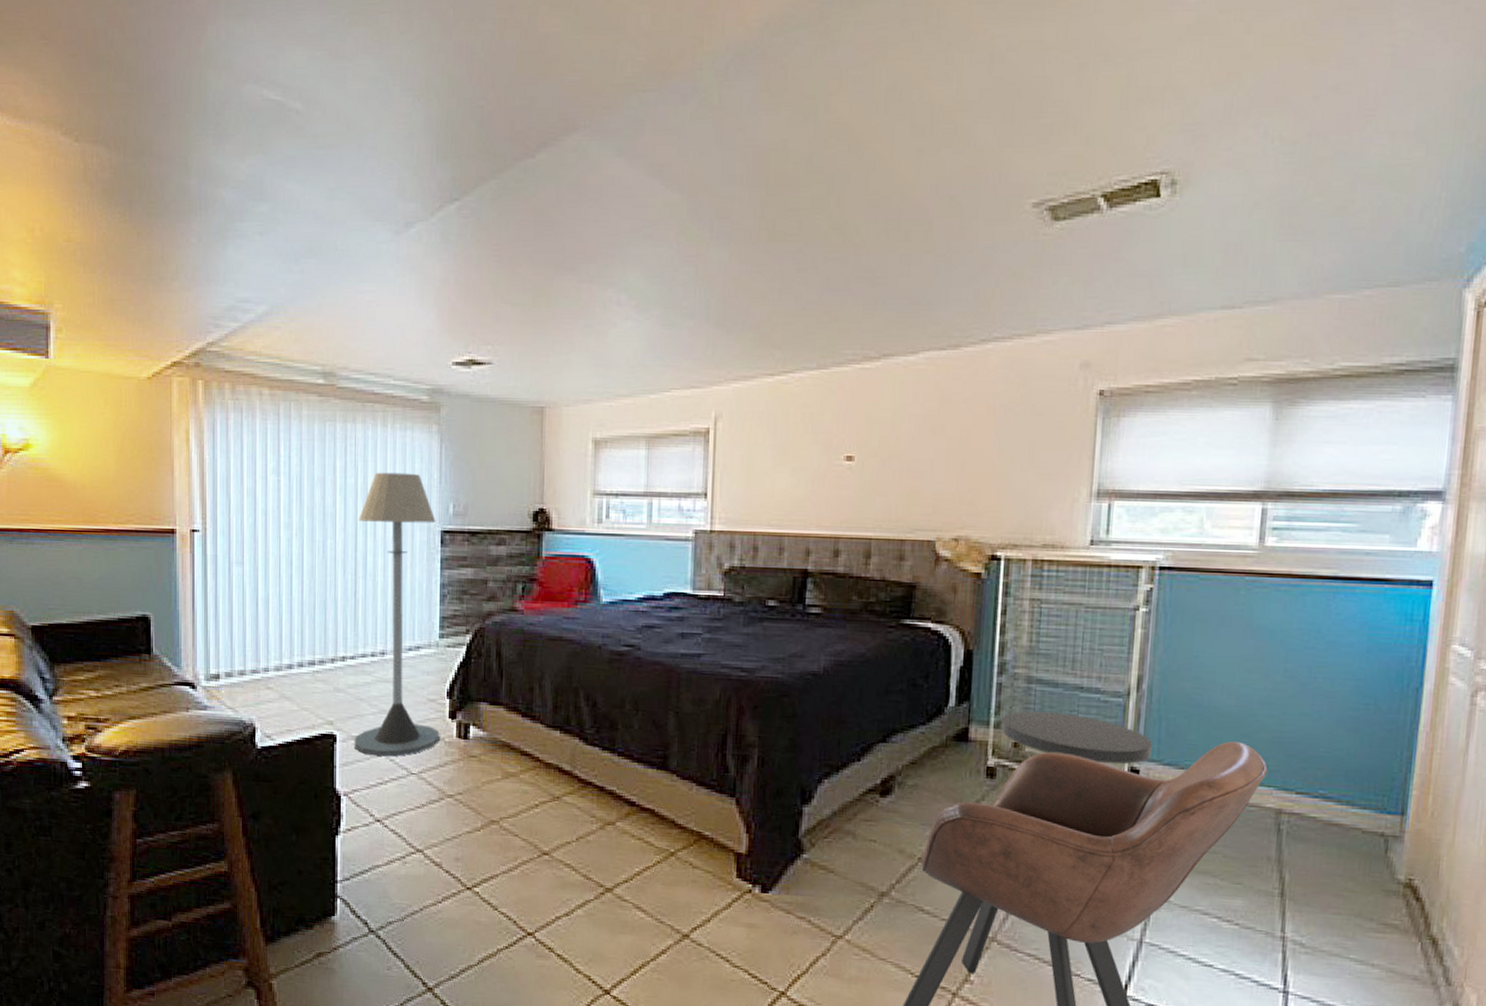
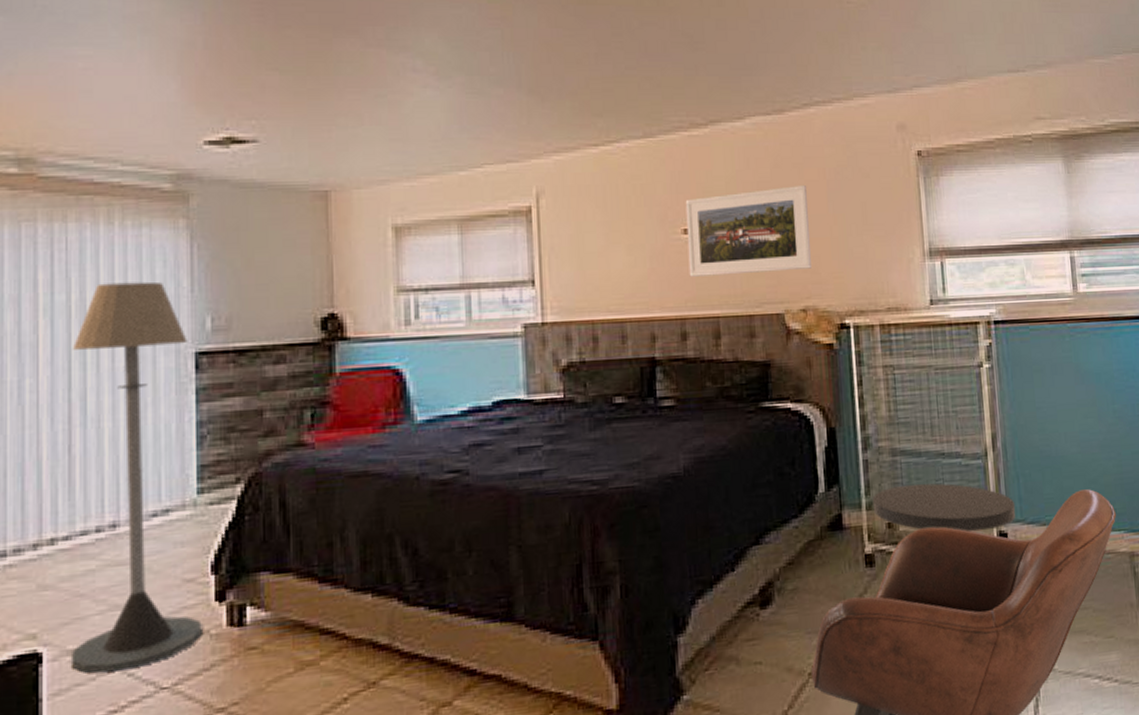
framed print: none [847,420,973,502] -> present [685,185,811,277]

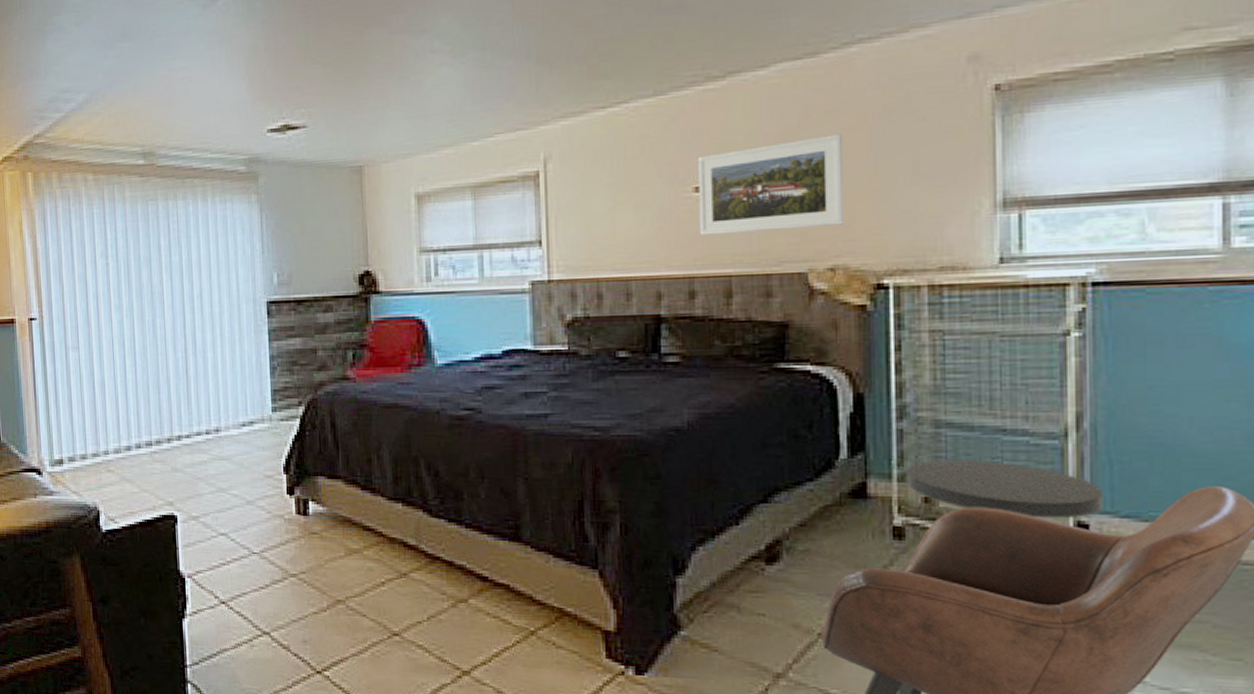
floor lamp: present [70,281,202,673] -> none [185,245,279,536]

